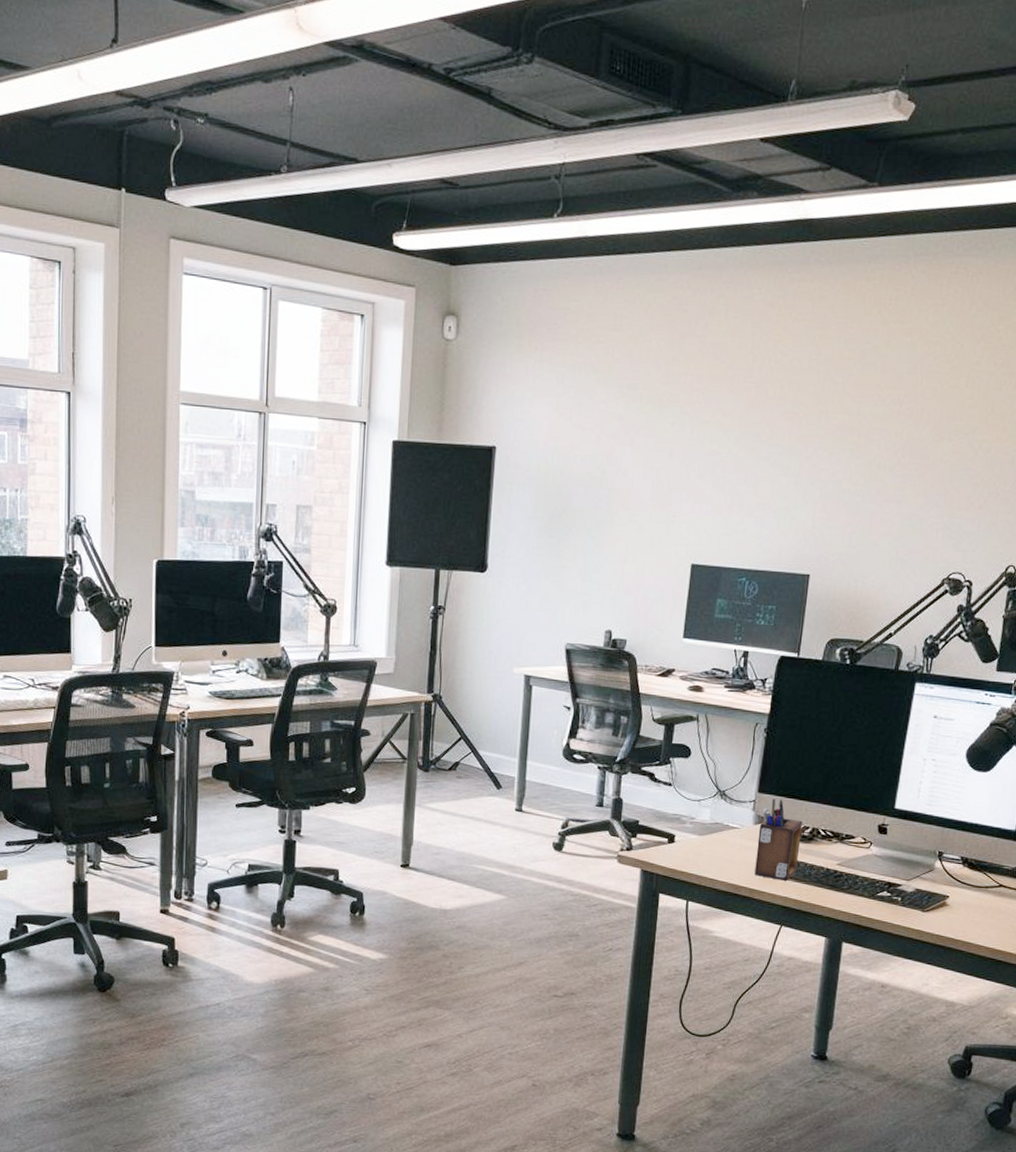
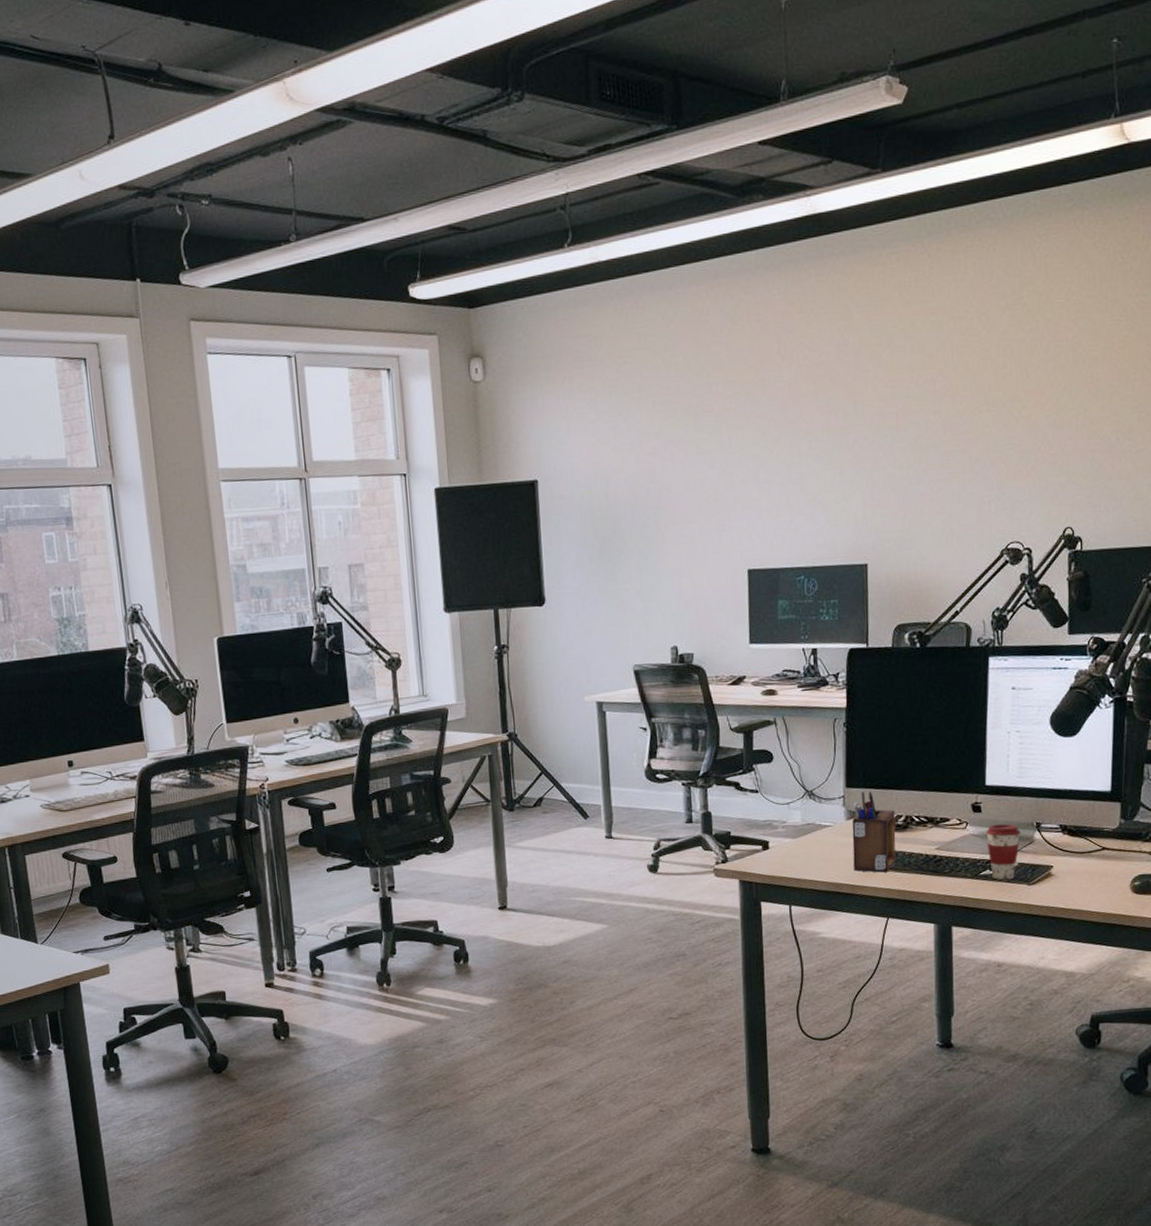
coffee cup: none [887,848,923,904] -> present [986,823,1021,880]

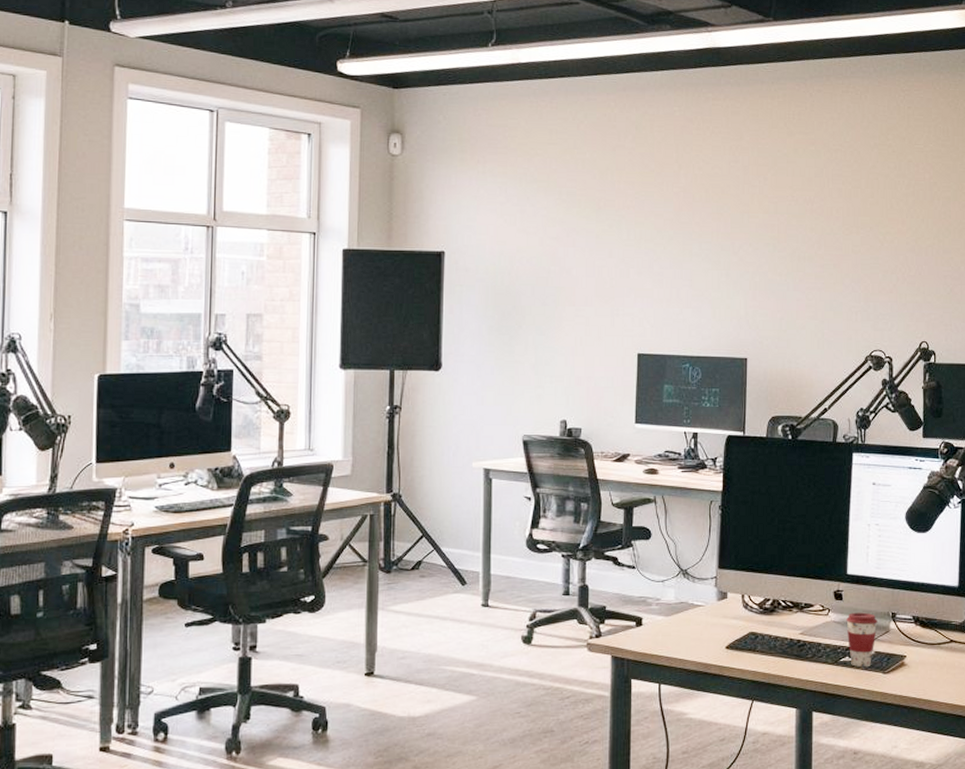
desk organizer: present [852,791,896,873] -> none [722,573,763,655]

